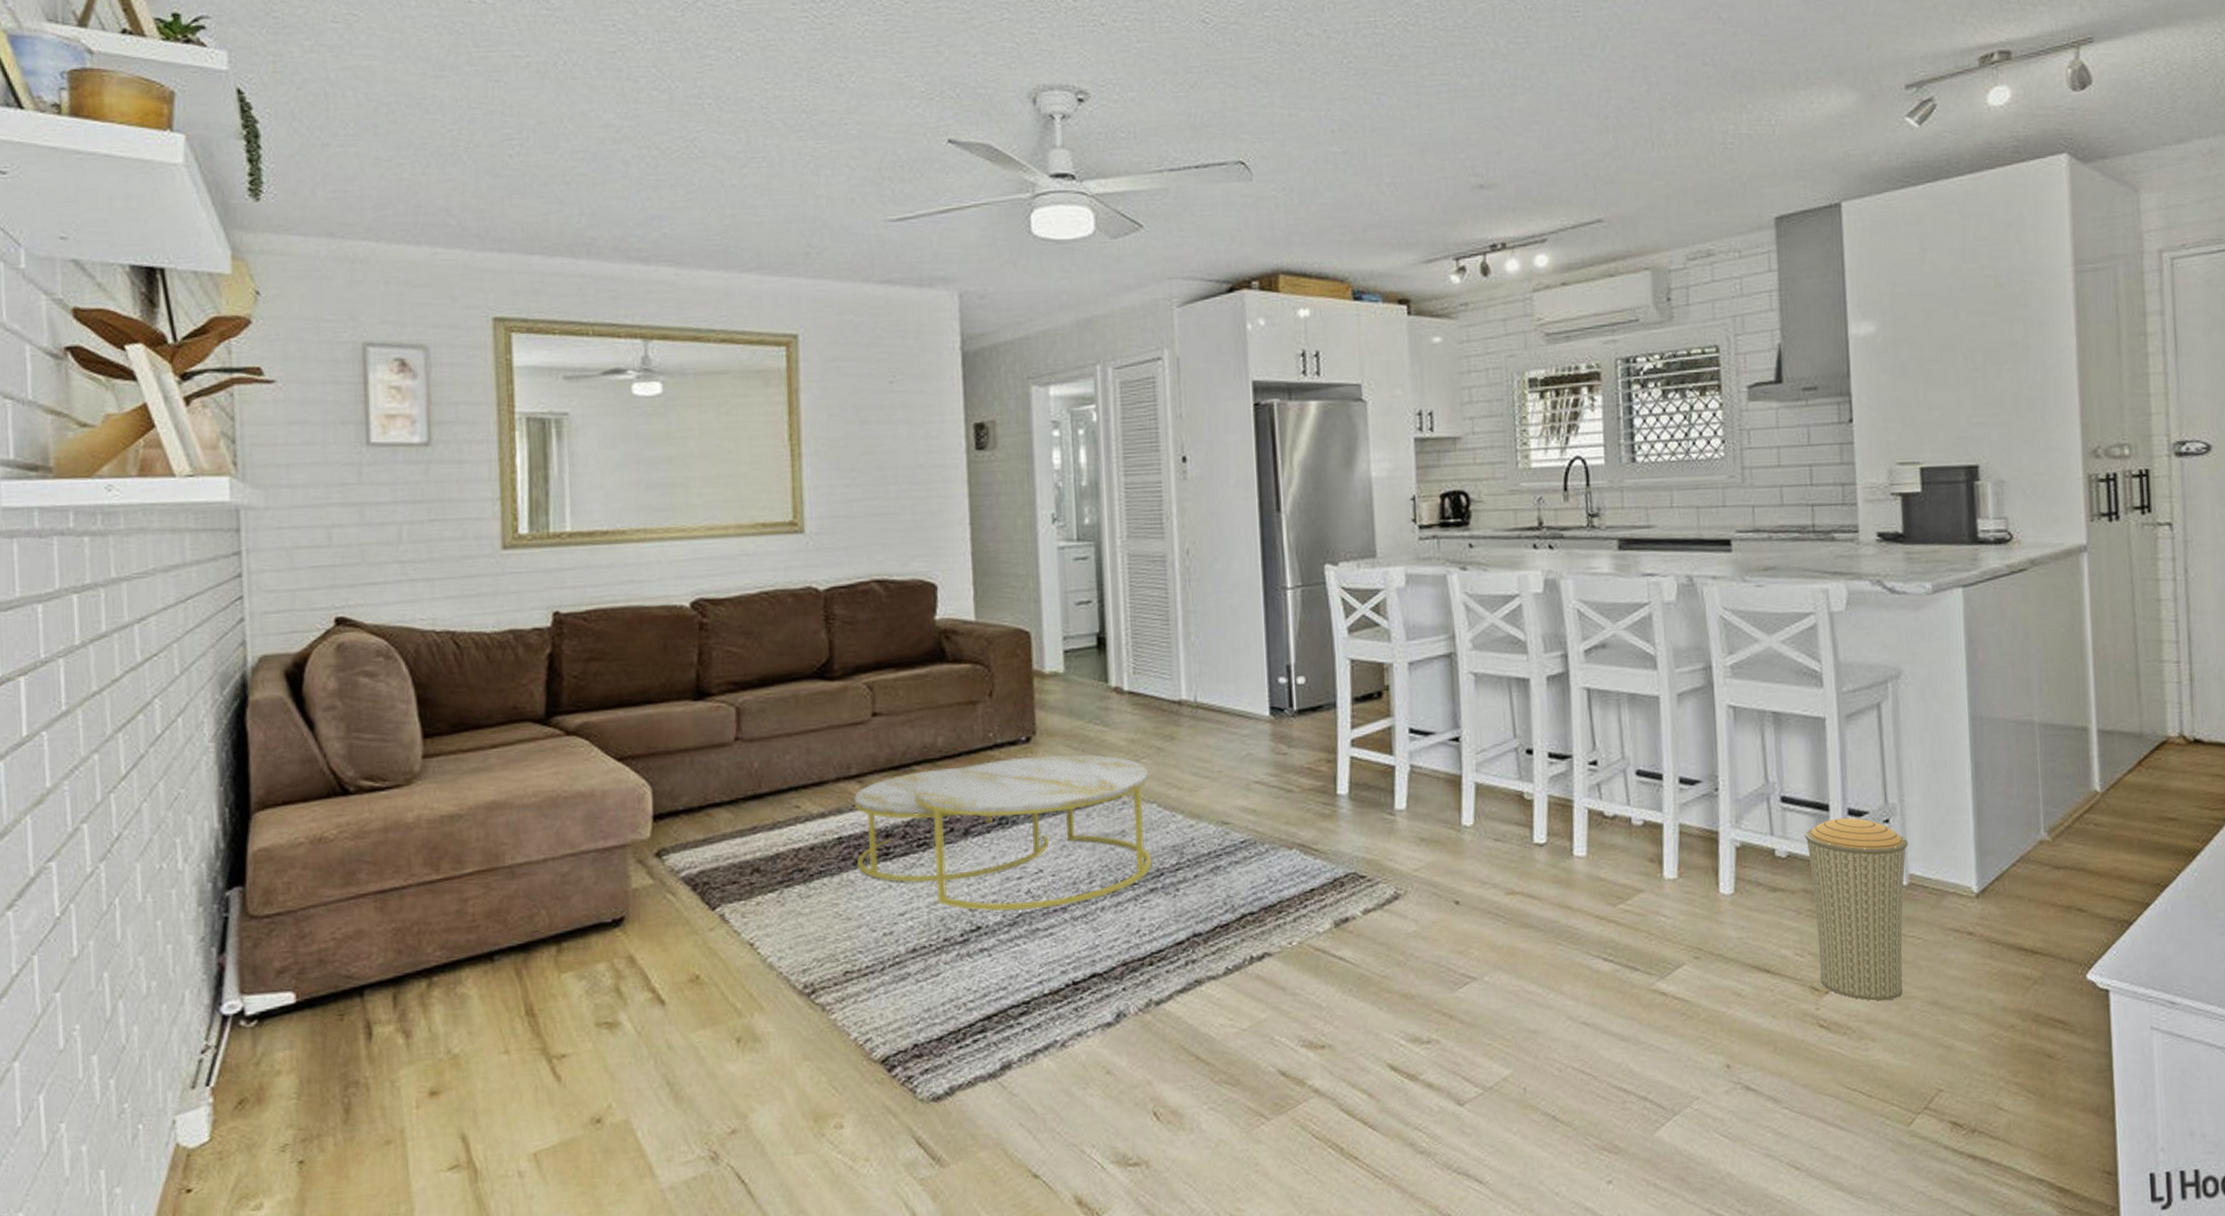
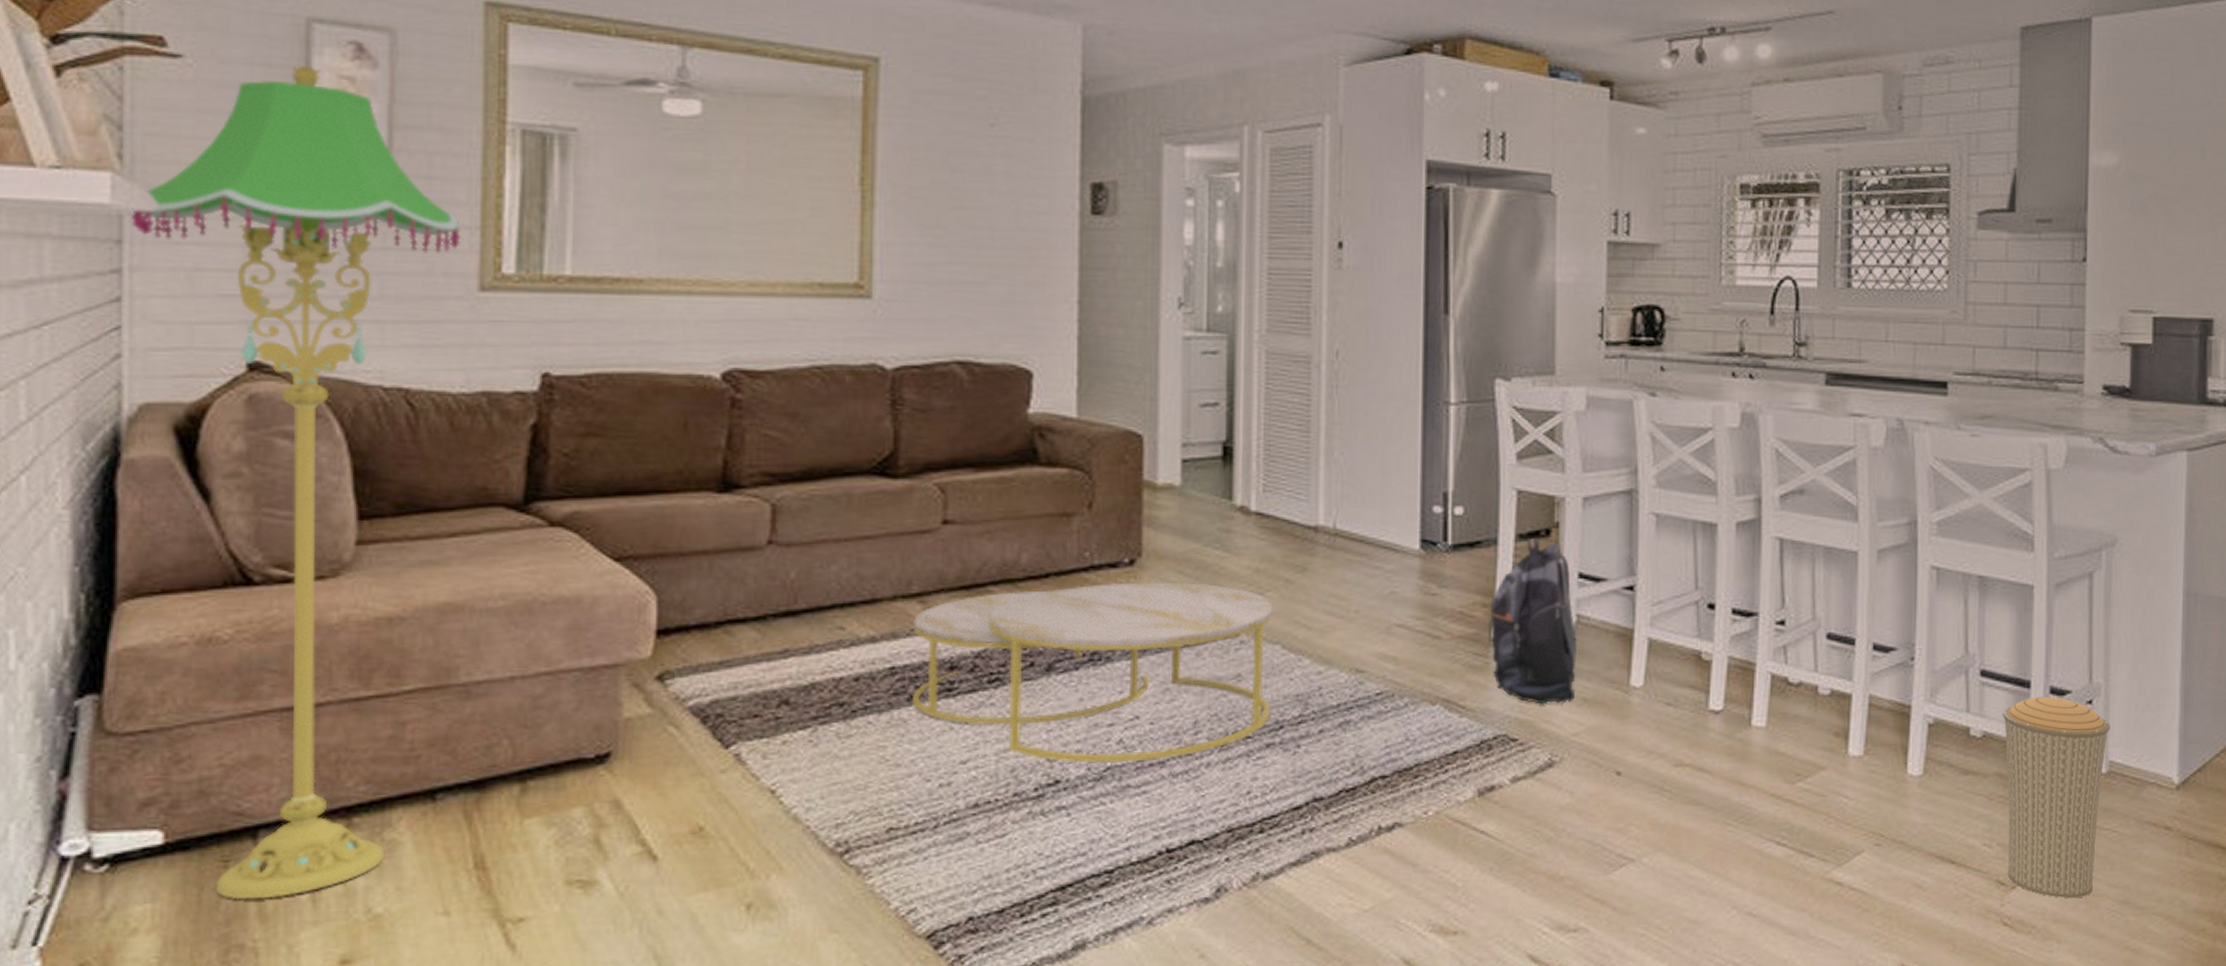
floor lamp: none [245,380,487,1046] -> present [131,65,462,900]
backpack: none [1333,700,1414,845] -> present [1488,537,1578,705]

